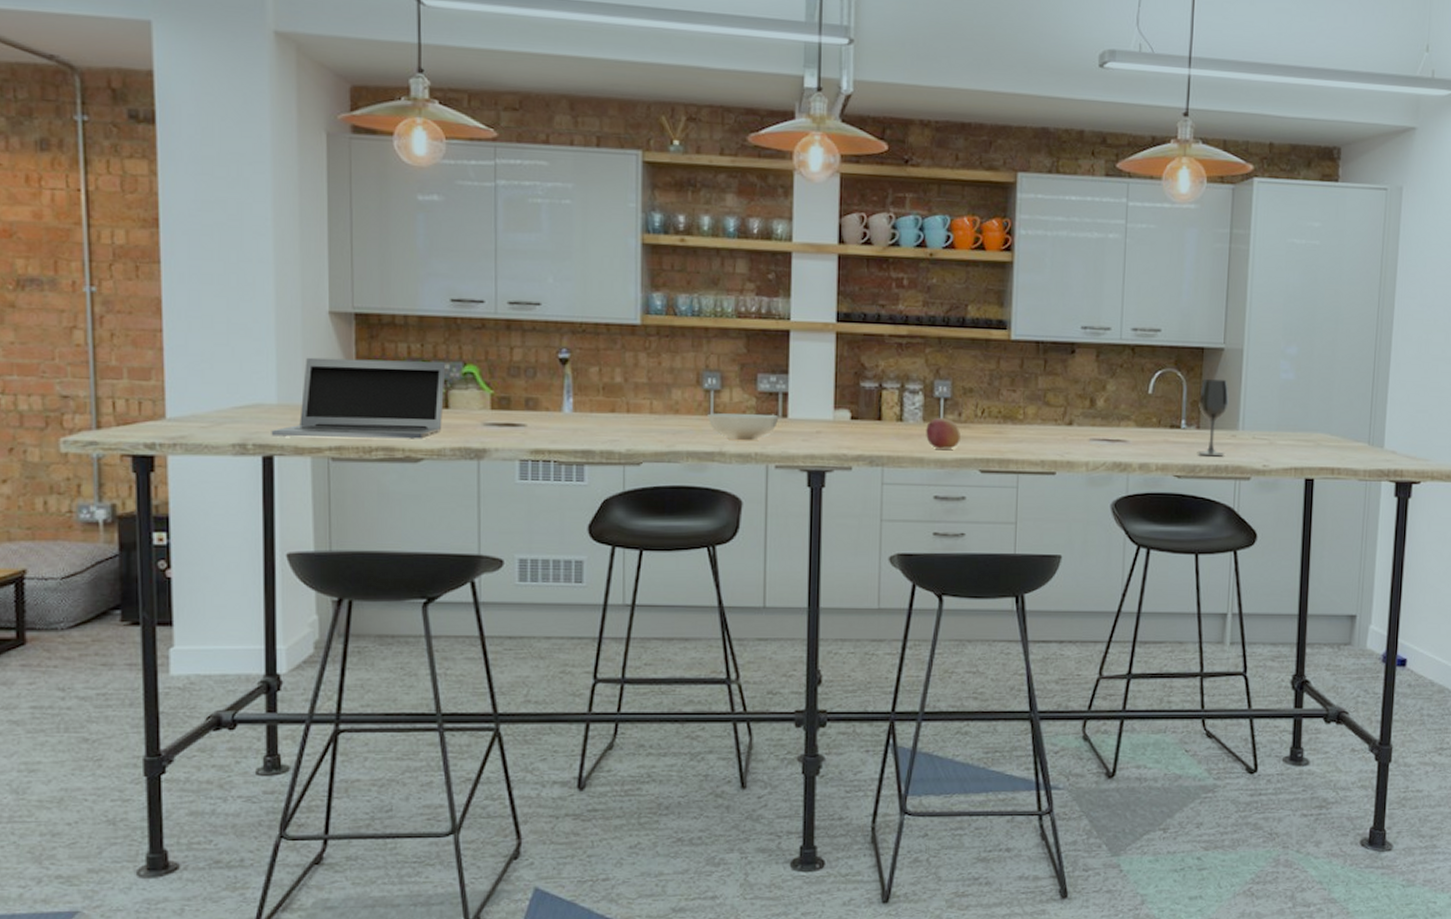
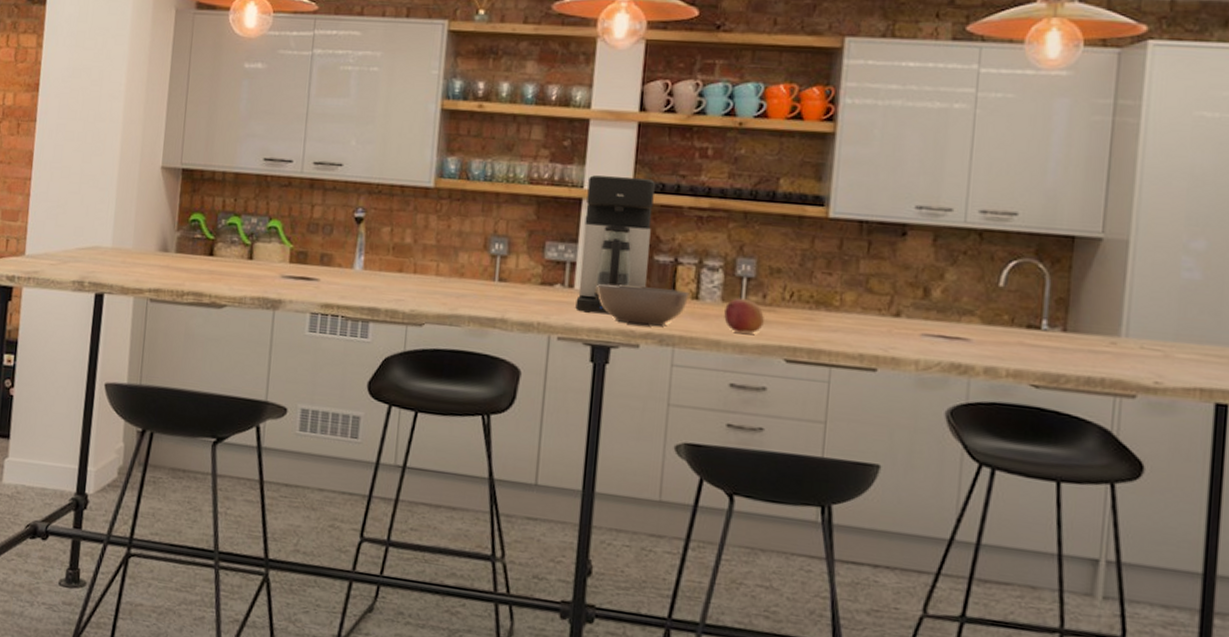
laptop: present [271,357,446,439] -> none [104,207,254,287]
bowl: present [707,413,779,441] -> none [492,278,565,310]
coffee maker: none [790,307,857,440] -> present [575,175,655,313]
bowl: none [809,411,895,448] -> present [597,283,690,326]
wine glass: present [1197,379,1229,457] -> none [1062,273,1108,366]

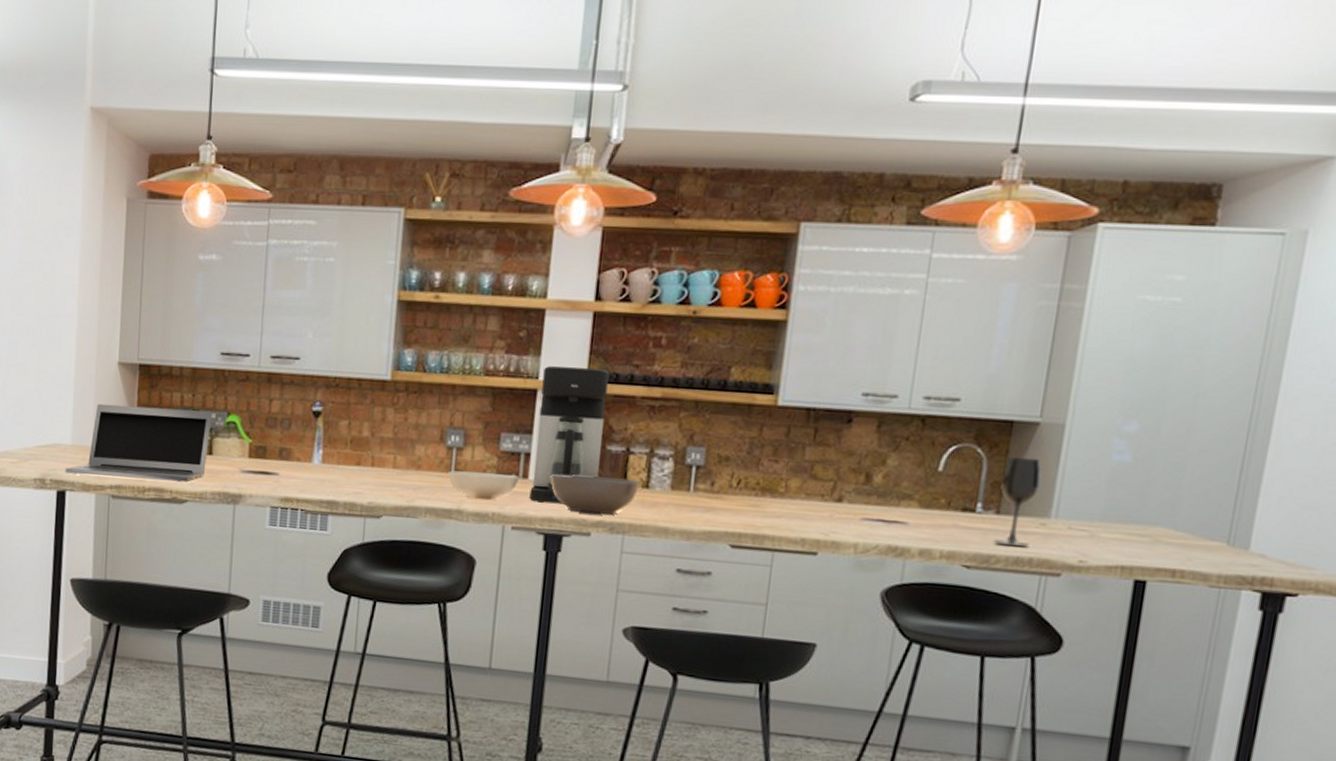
laptop: none [104,207,254,287] -> present [65,403,213,483]
bowl: none [492,278,565,310] -> present [448,470,520,501]
fruit: present [724,298,764,334] -> none [673,486,712,521]
wine glass: none [1062,273,1108,366] -> present [993,457,1042,547]

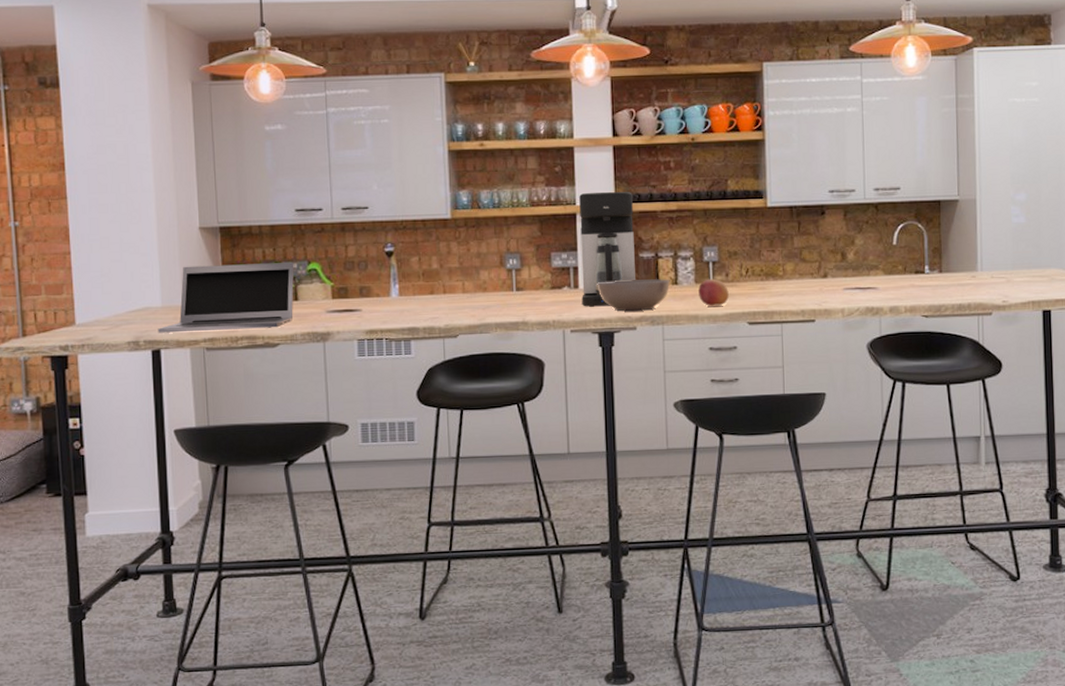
bowl: present [448,470,520,501] -> none [511,286,572,311]
fruit: none [673,486,712,521] -> present [698,278,729,306]
wine glass: present [993,457,1042,547] -> none [939,228,967,296]

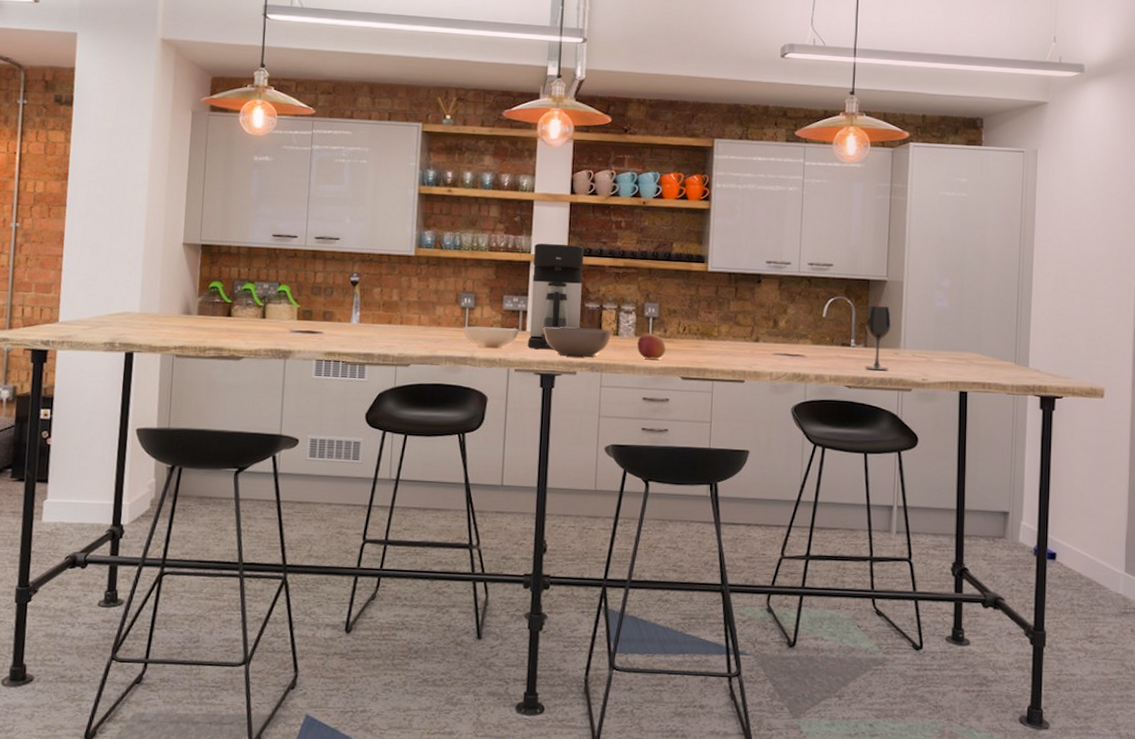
laptop: present [158,262,294,333] -> none [133,277,266,342]
bowl: none [511,286,572,311] -> present [463,326,520,349]
wine glass: none [939,228,967,296] -> present [865,306,892,371]

